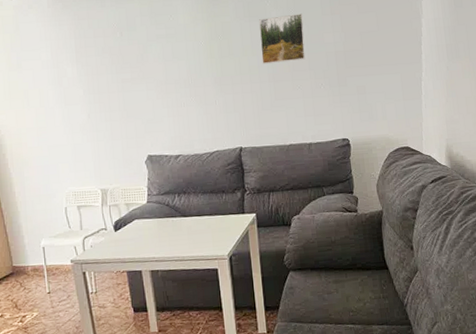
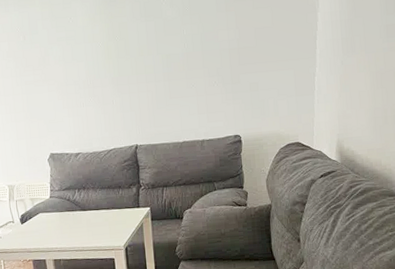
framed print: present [259,13,306,65] -> none [155,11,200,64]

